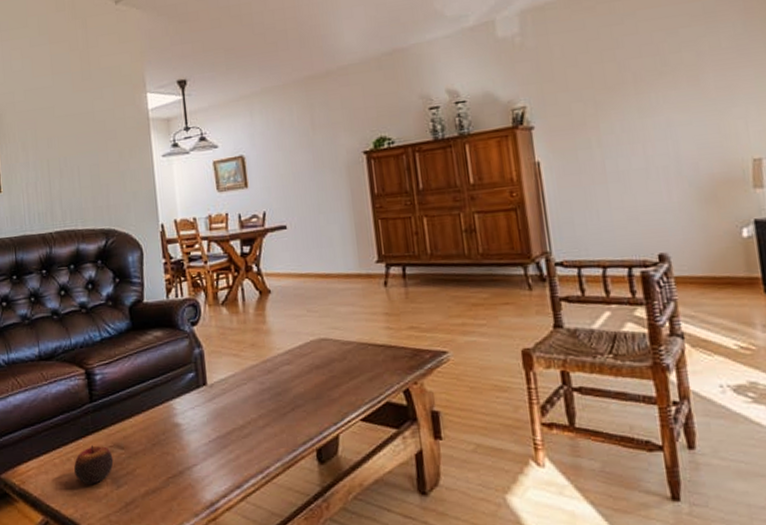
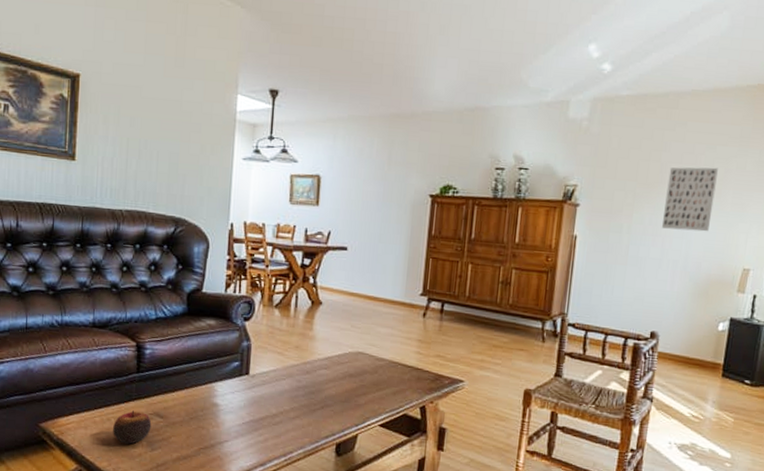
wall art: none [629,52,697,133] -> present [661,167,718,232]

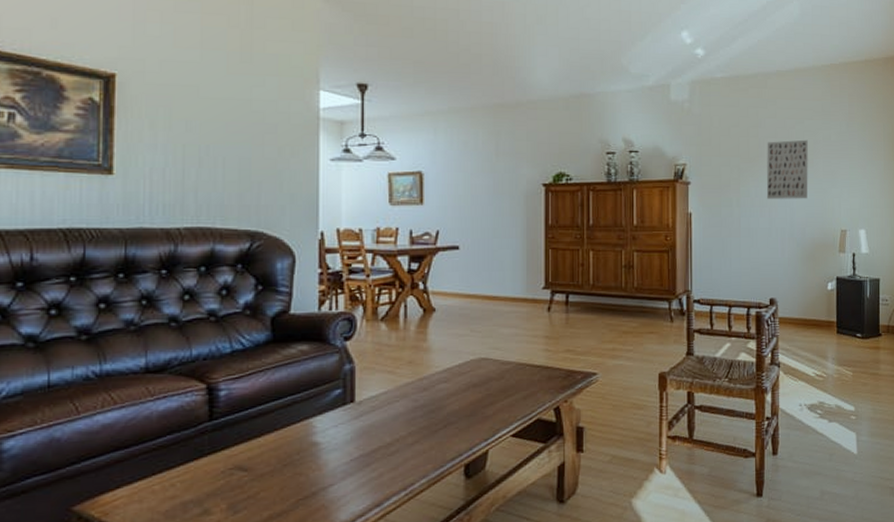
apple: present [113,410,152,444] -> none [179,467,232,512]

